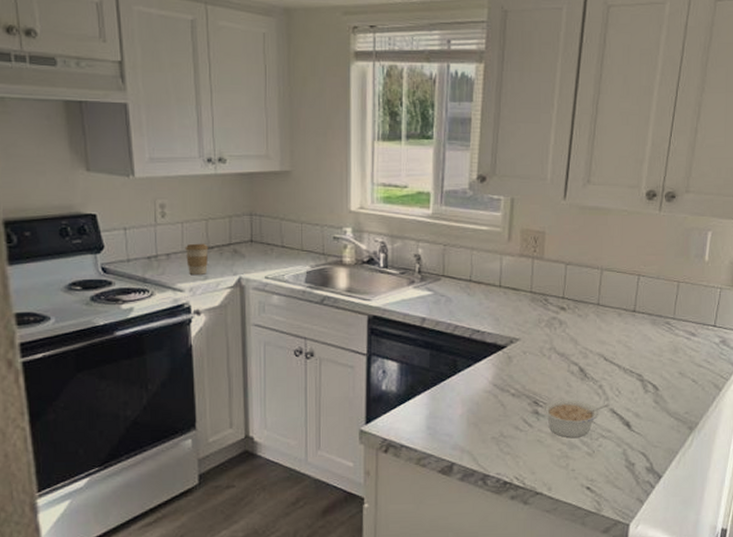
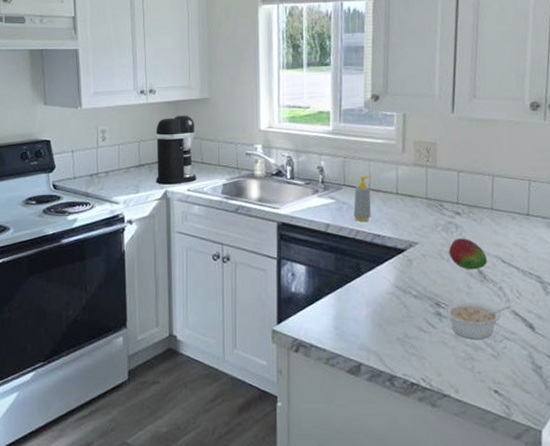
coffee cup: present [185,243,209,274] -> none [121,162,140,189]
coffee maker: none [227,189,276,271] -> present [156,114,197,185]
soap bottle: none [452,265,473,315] -> present [353,175,372,221]
fruit: none [550,335,589,368] -> present [448,238,487,270]

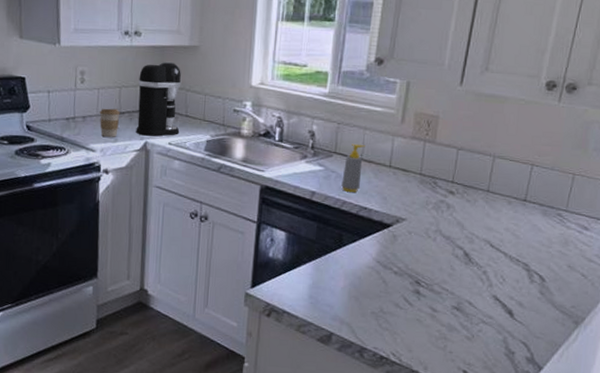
coffee cup: none [121,162,140,189] -> present [99,108,120,137]
legume: present [444,301,511,339] -> none [424,281,493,321]
fruit: present [448,238,487,270] -> none [436,218,475,252]

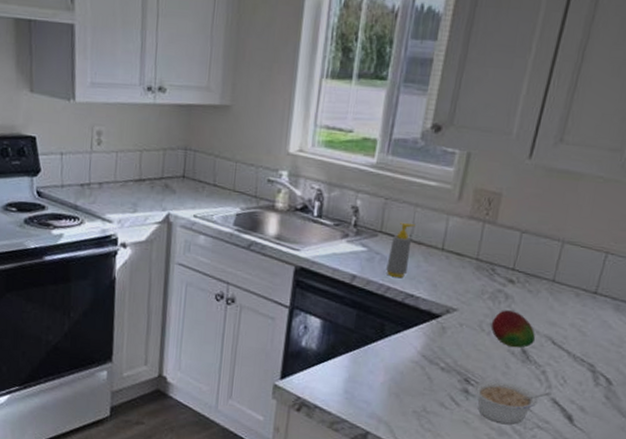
coffee cup: present [99,108,120,137] -> none [117,174,141,207]
coffee maker: present [136,61,182,137] -> none [157,122,211,208]
legume: none [424,281,493,321] -> present [473,380,552,424]
fruit: none [436,218,475,252] -> present [491,310,535,348]

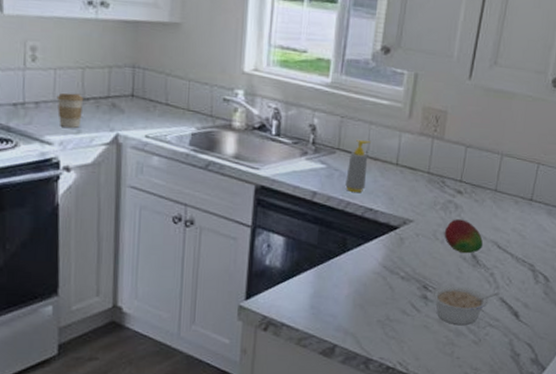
coffee cup: none [117,174,141,207] -> present [56,92,84,128]

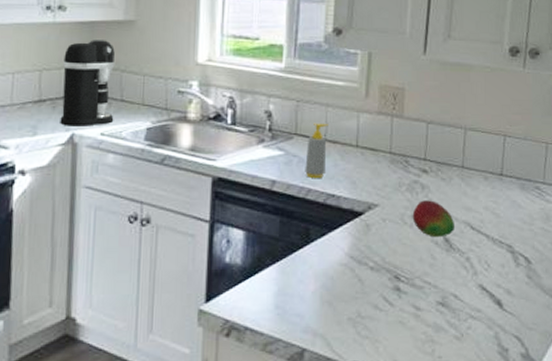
coffee cup: present [56,92,84,128] -> none [14,96,41,130]
coffee maker: none [104,39,161,128] -> present [60,38,116,126]
legume: present [431,285,500,325] -> none [404,274,479,318]

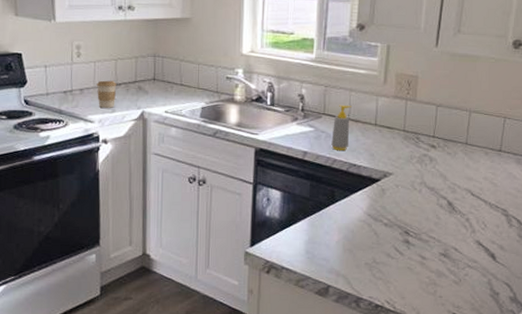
coffee cup: none [14,96,41,130] -> present [96,80,117,108]
coffee maker: present [60,38,116,126] -> none [133,33,176,106]
fruit: present [412,200,454,238] -> none [421,171,457,202]

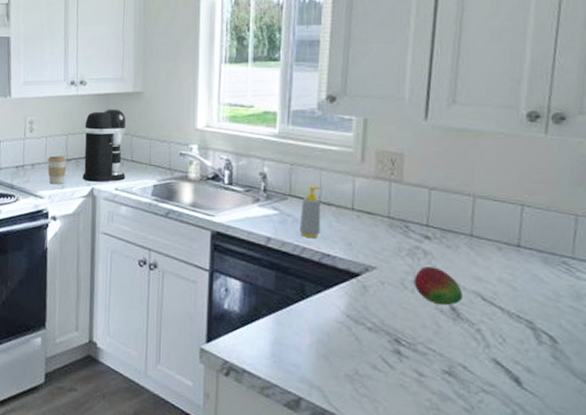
coffee maker: none [133,33,176,106] -> present [82,108,127,182]
fruit: none [421,171,457,202] -> present [413,266,462,306]

